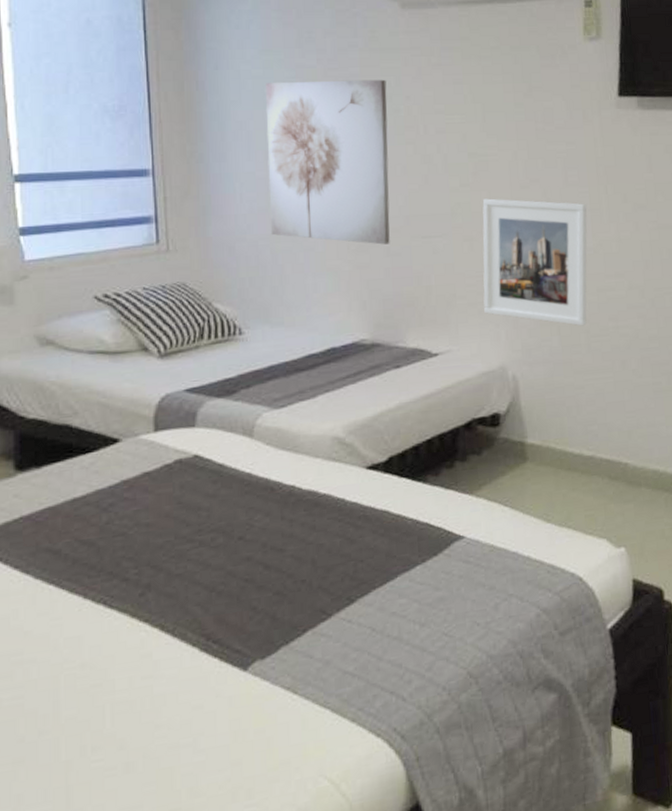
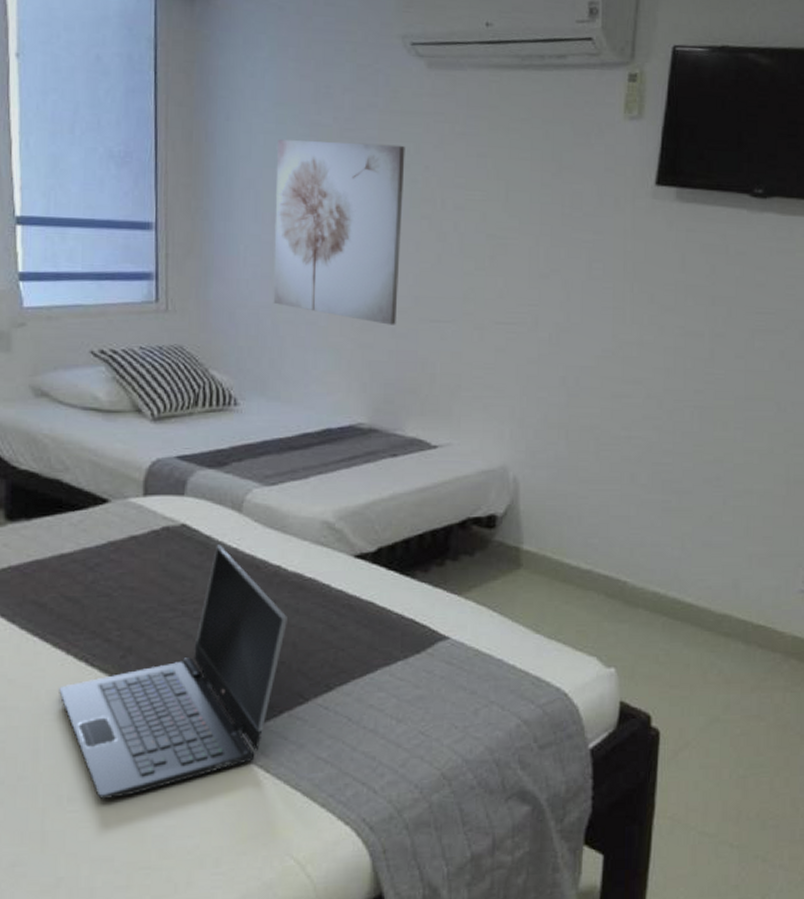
laptop computer: none [77,471,305,744] -> present [59,545,287,799]
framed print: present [482,198,587,326] -> none [490,285,610,433]

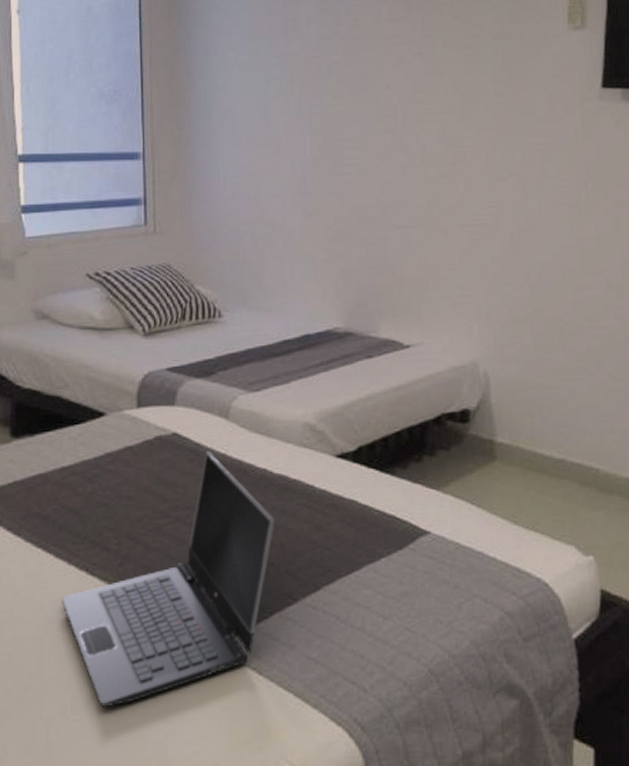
wall art: present [273,139,405,325] -> none [251,67,368,234]

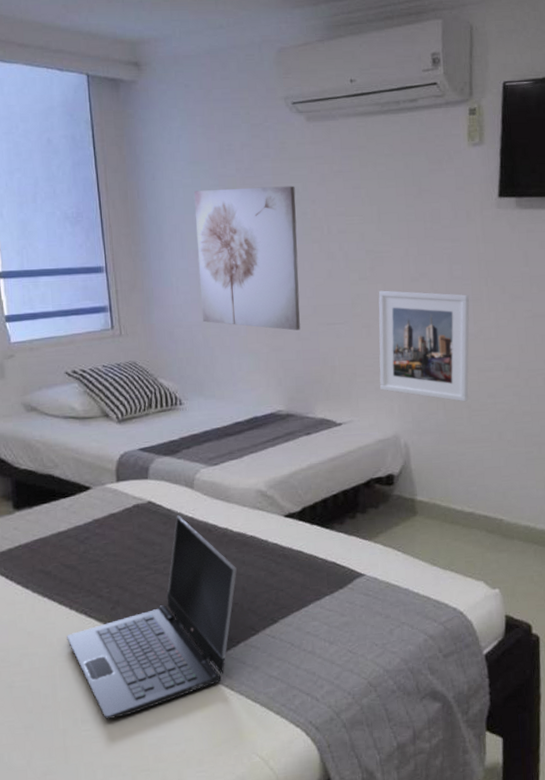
wall art: none [251,67,368,234] -> present [194,186,300,331]
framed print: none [456,190,566,325] -> present [378,290,470,402]

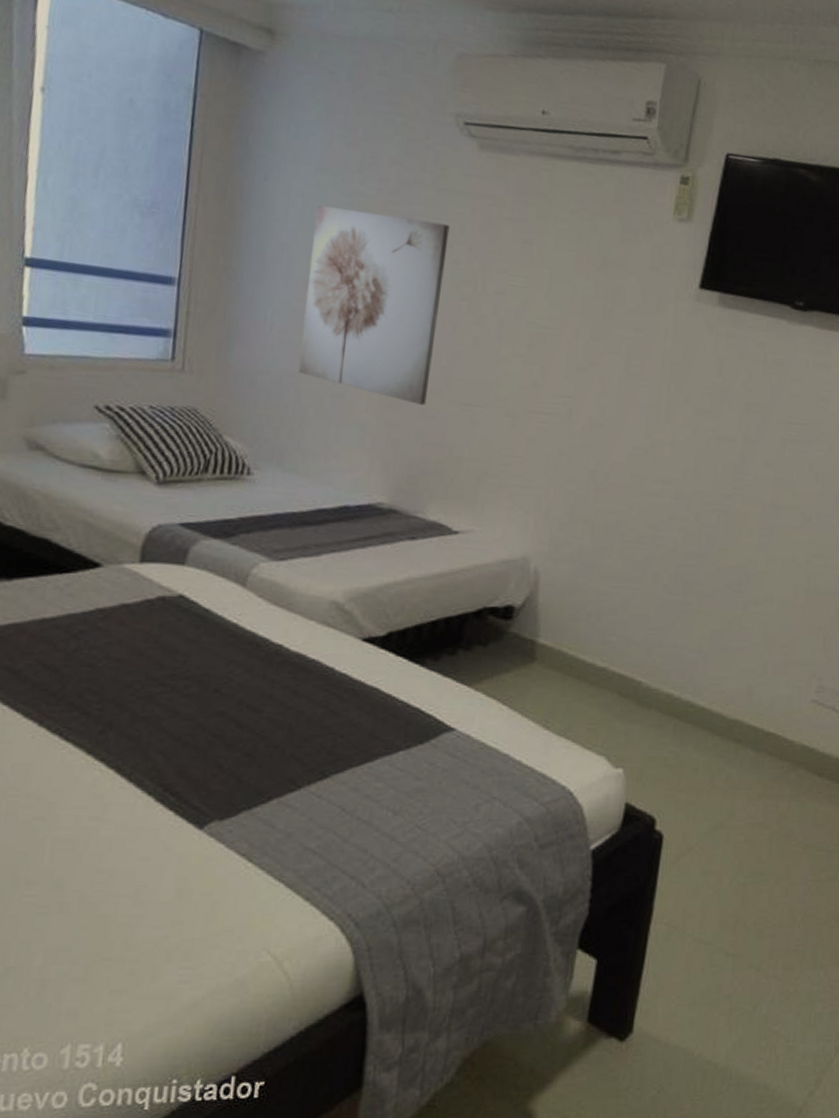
laptop computer: present [67,515,237,719] -> none [26,619,286,883]
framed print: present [378,290,470,402] -> none [516,374,645,529]

